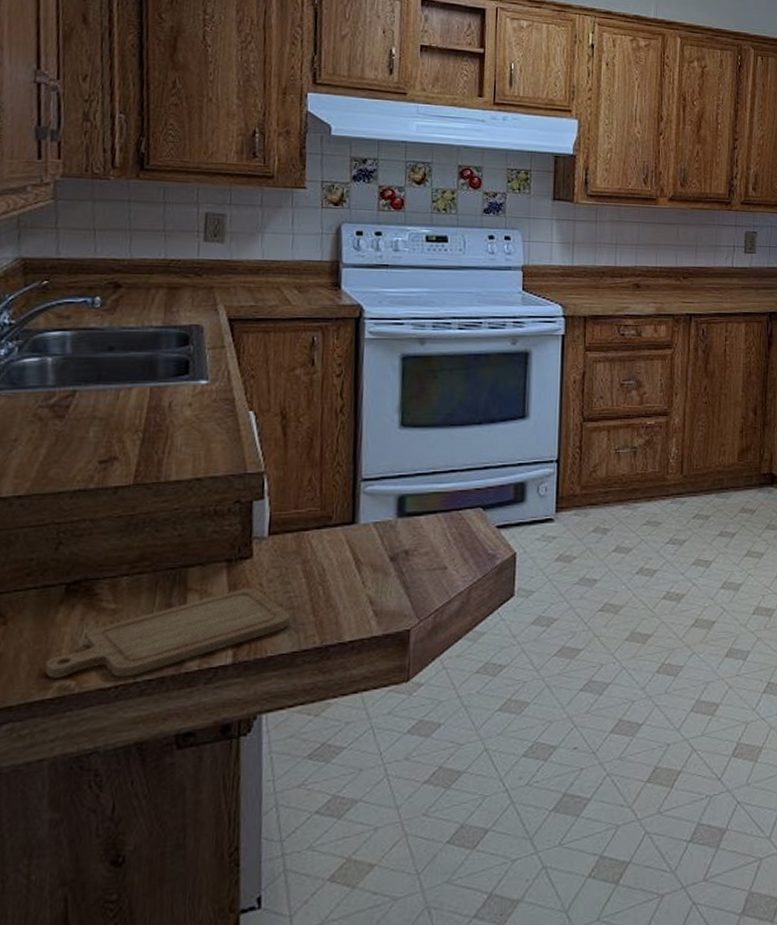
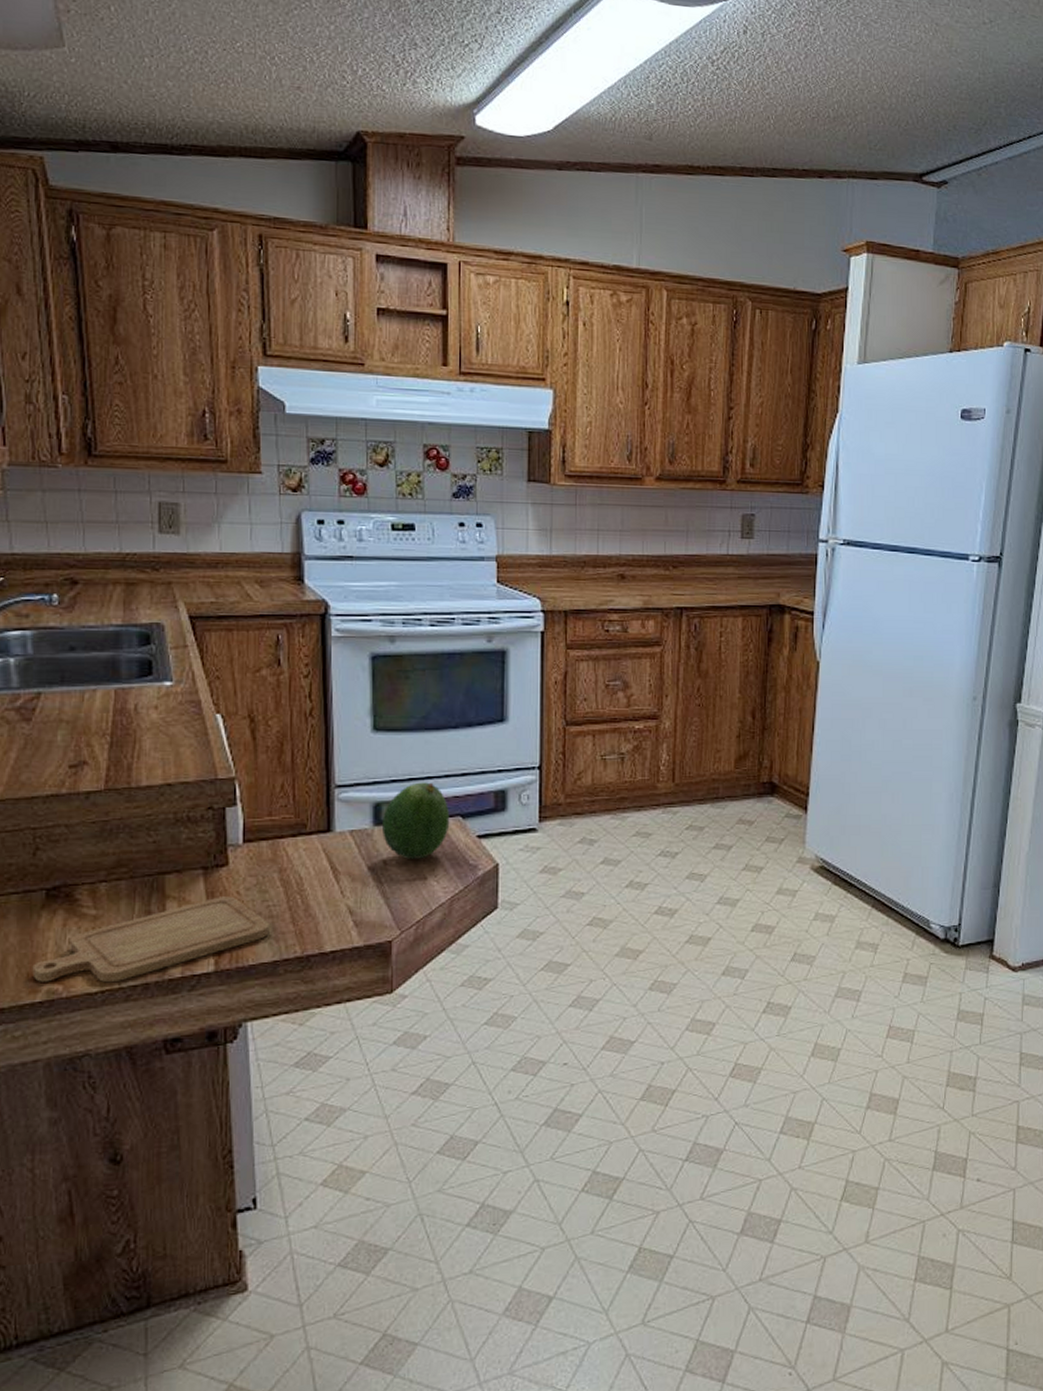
fruit: none [404,475,471,549] -> present [381,782,450,859]

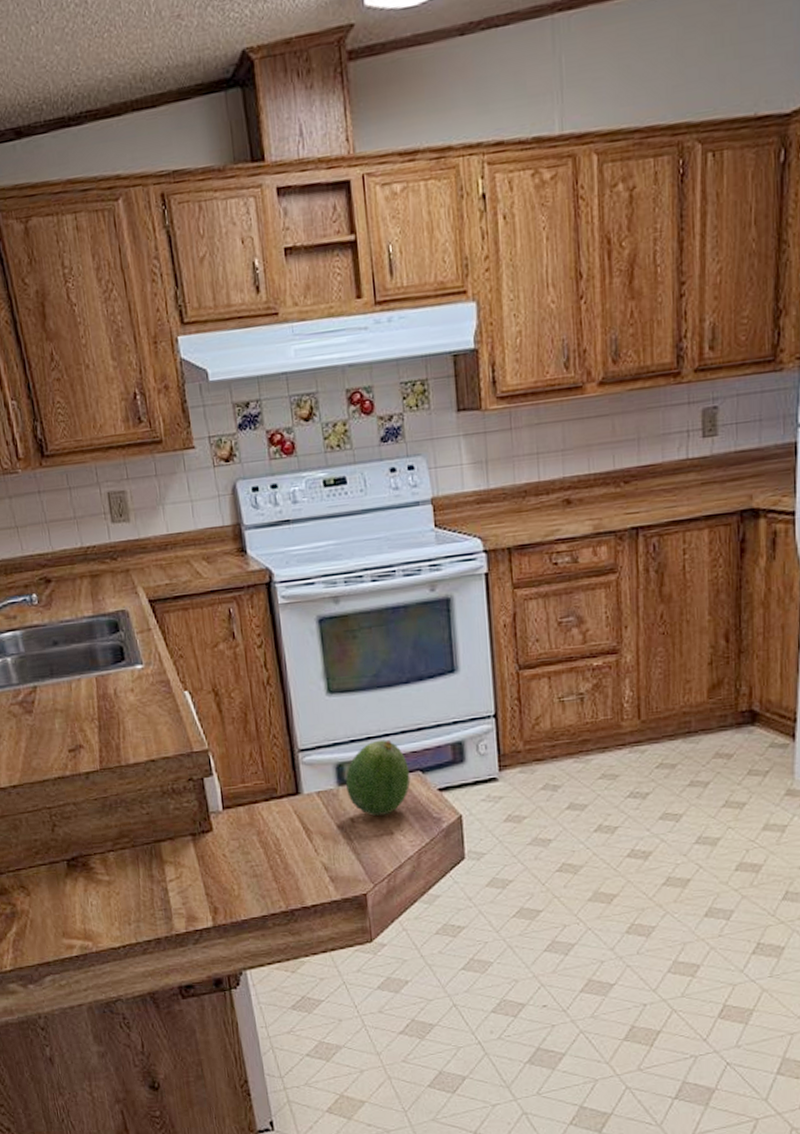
chopping board: present [32,896,269,983] -> none [66,859,256,939]

